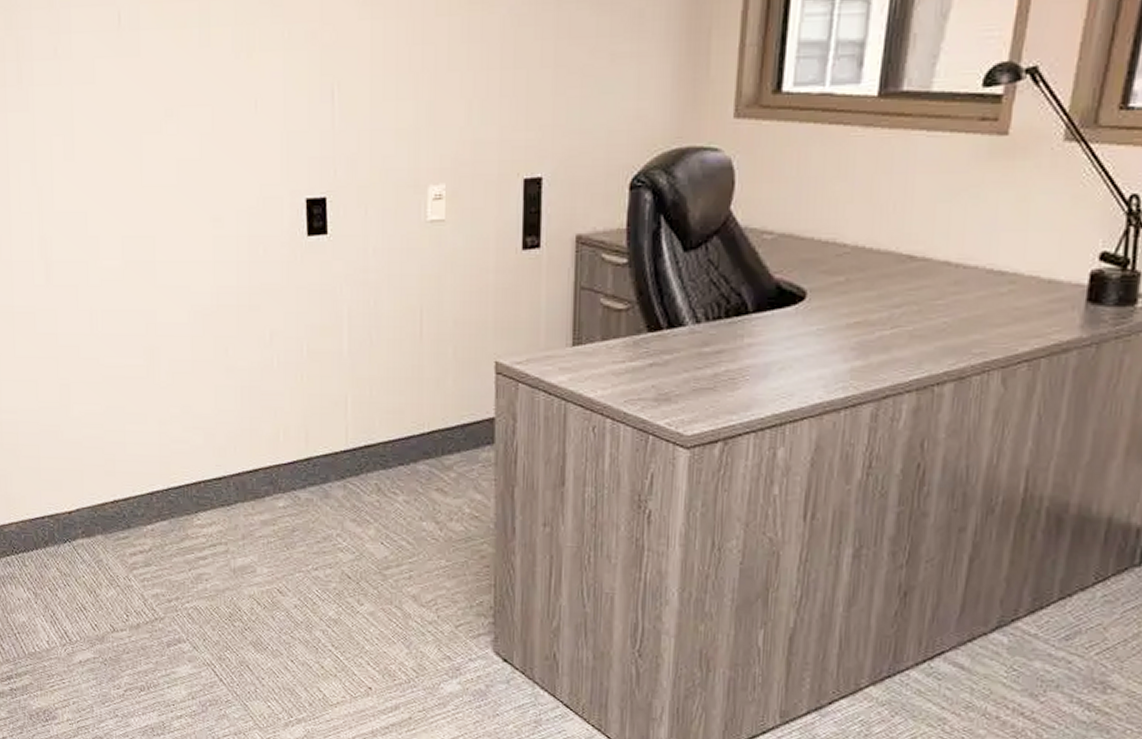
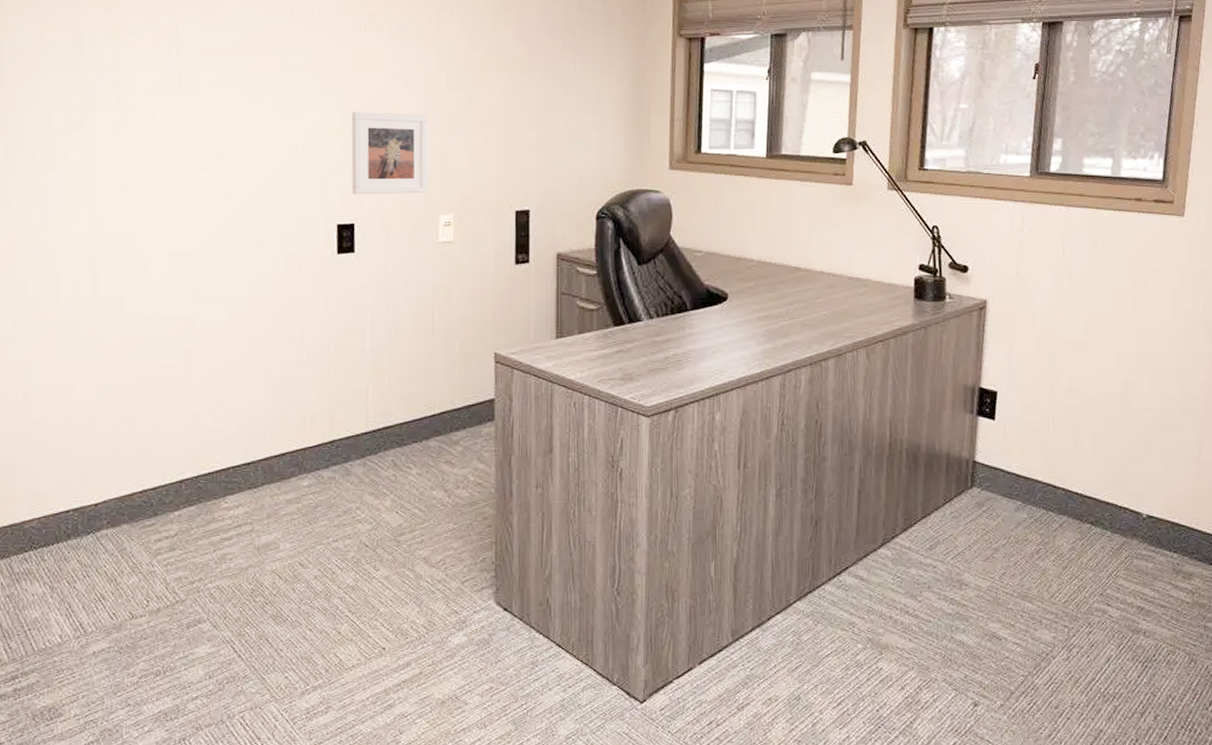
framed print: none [319,50,414,161] -> present [351,112,428,195]

